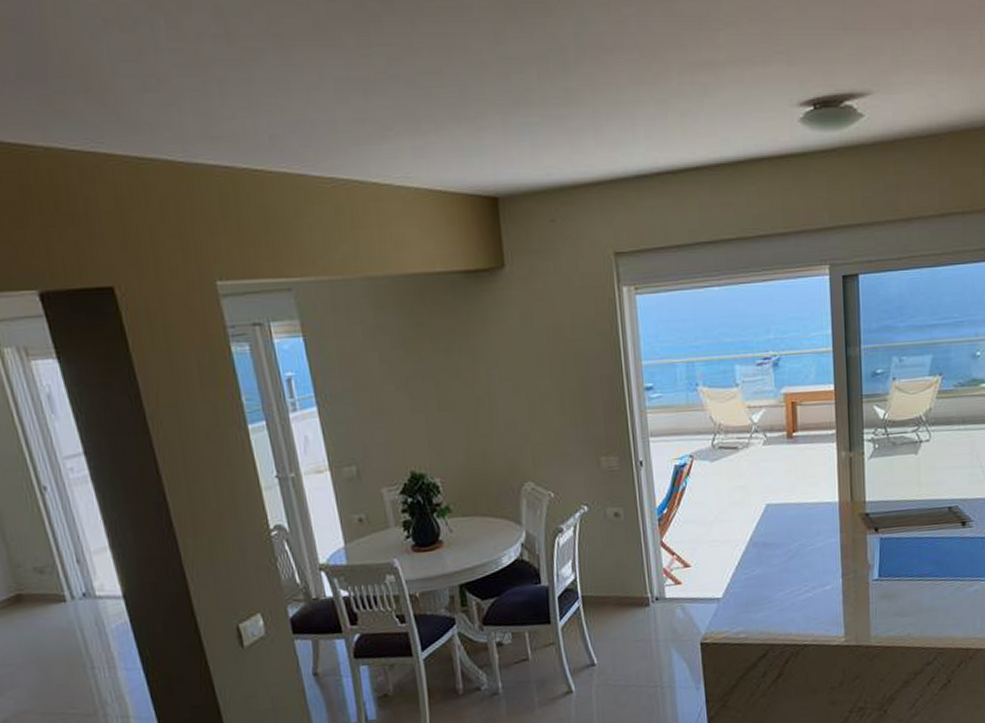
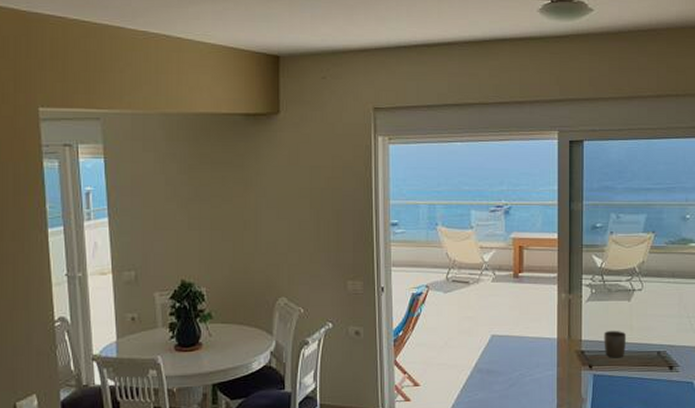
mug: none [889,487,915,518] -> present [604,330,627,358]

